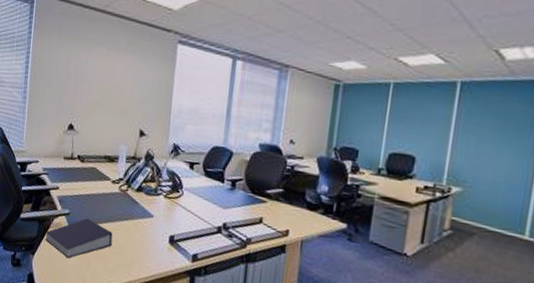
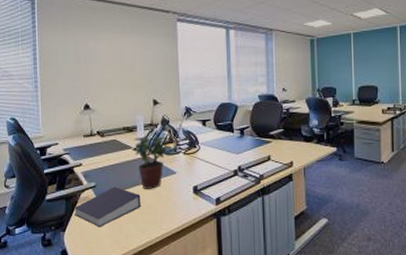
potted plant: none [112,169,150,229] -> present [134,136,169,189]

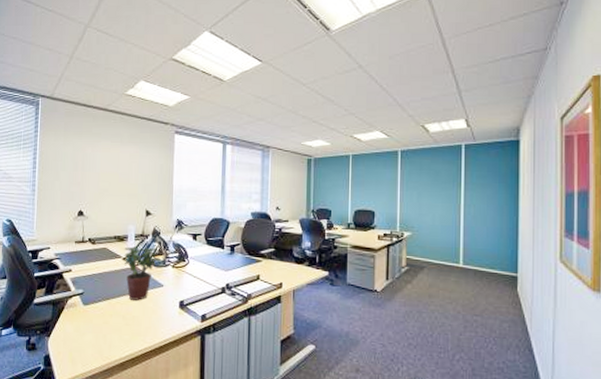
book: present [73,187,141,227] -> none [59,296,126,336]

